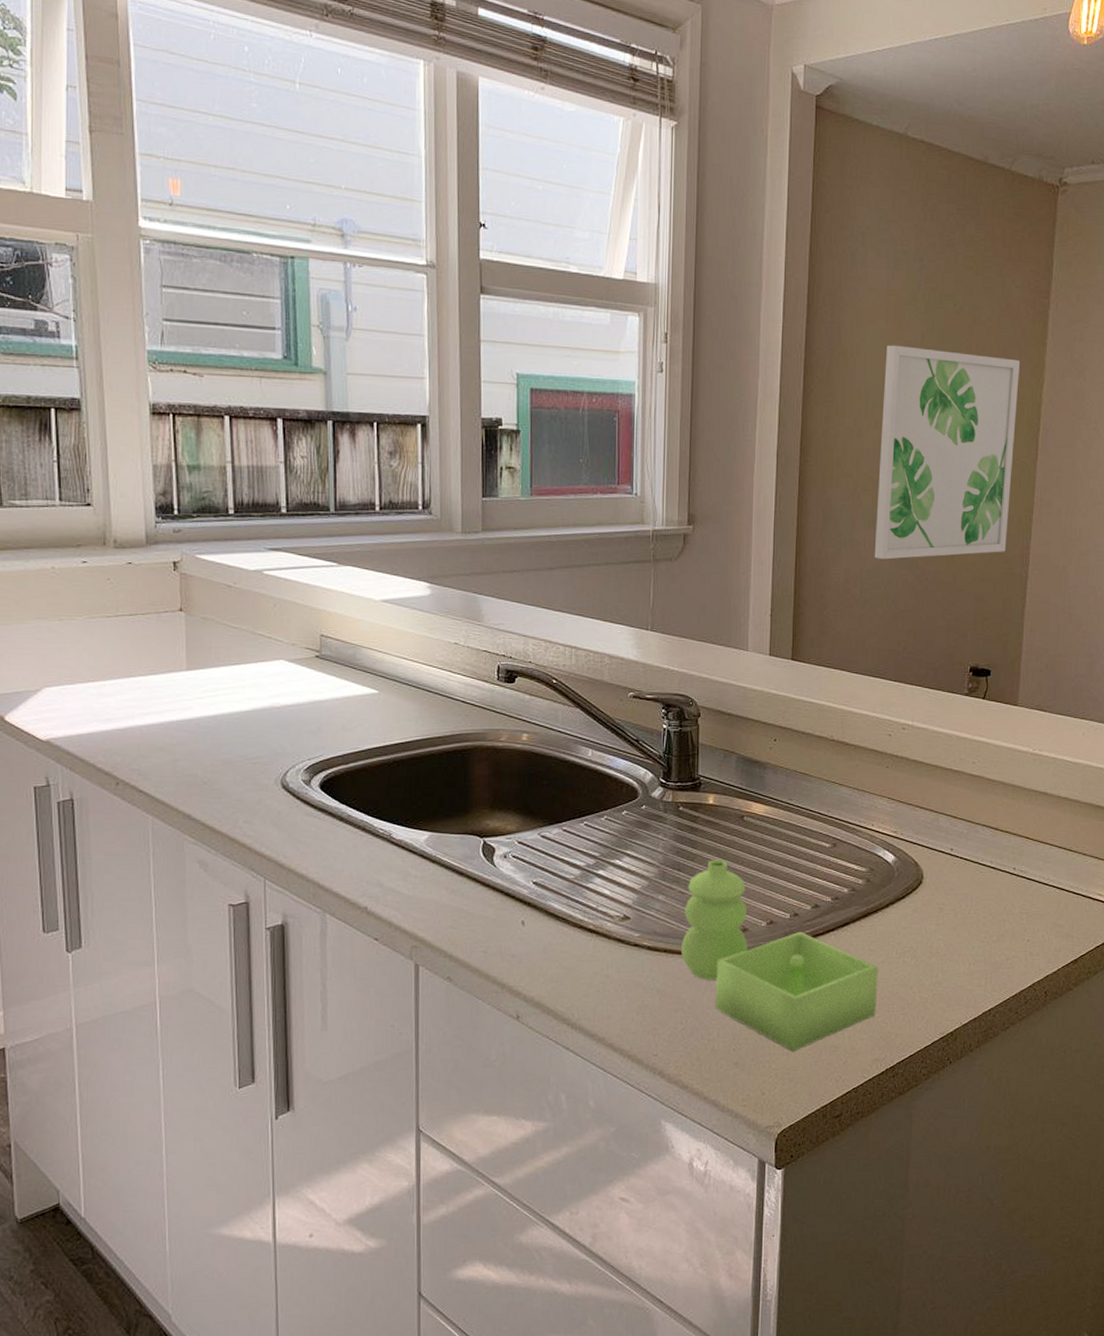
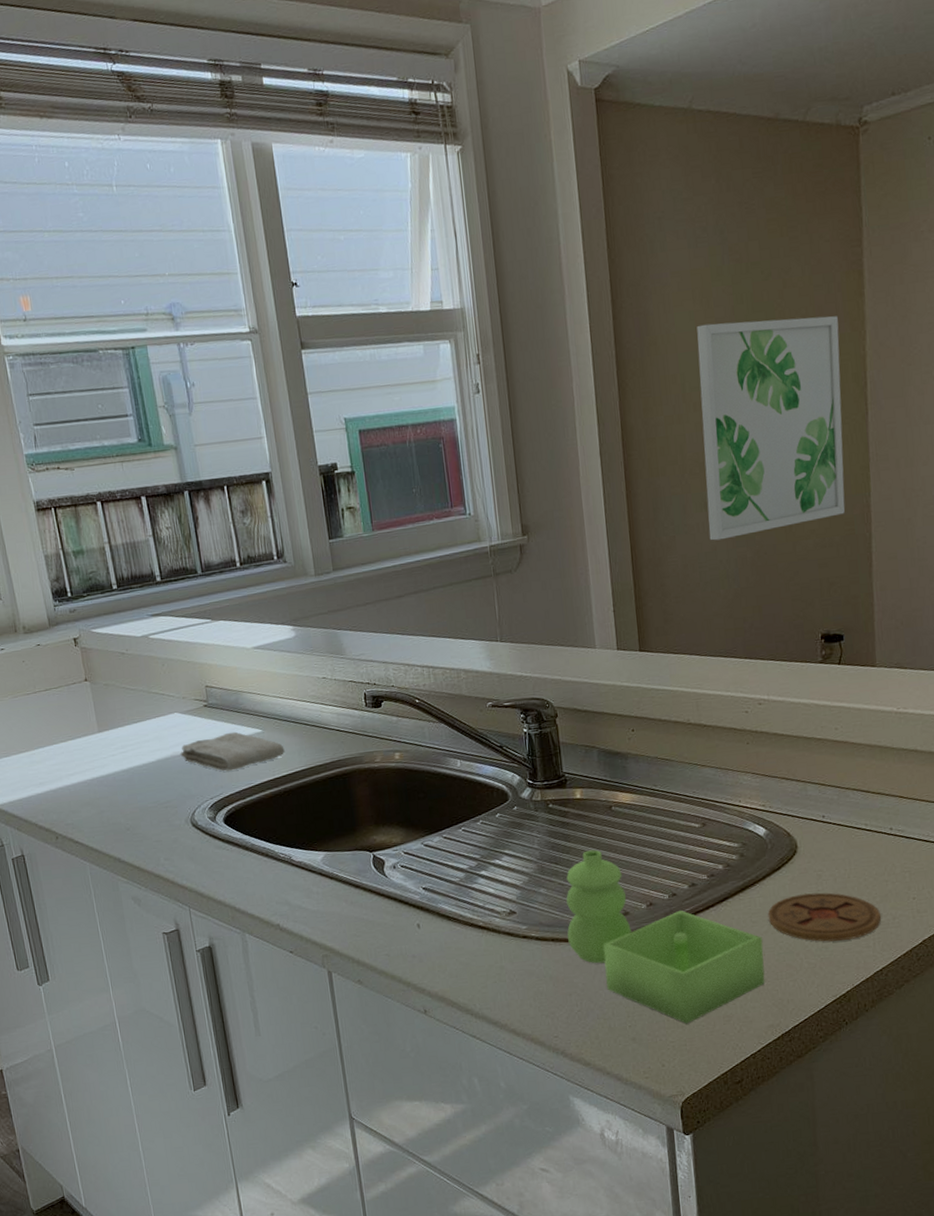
washcloth: none [280,689,401,731] -> present [180,731,285,772]
coaster: none [886,926,996,977] -> present [767,892,882,942]

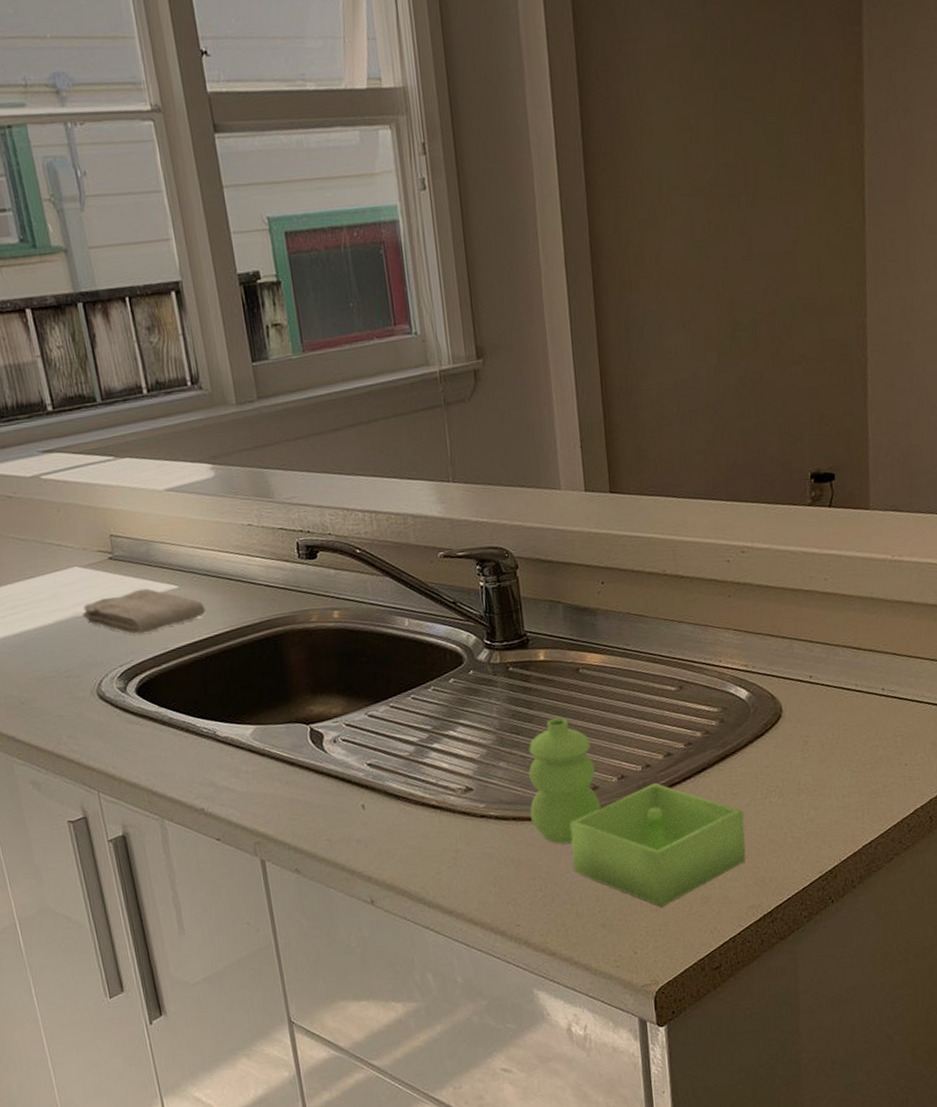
wall art: present [697,316,845,541] -> none [675,106,839,366]
coaster: present [767,892,882,942] -> none [749,760,871,814]

